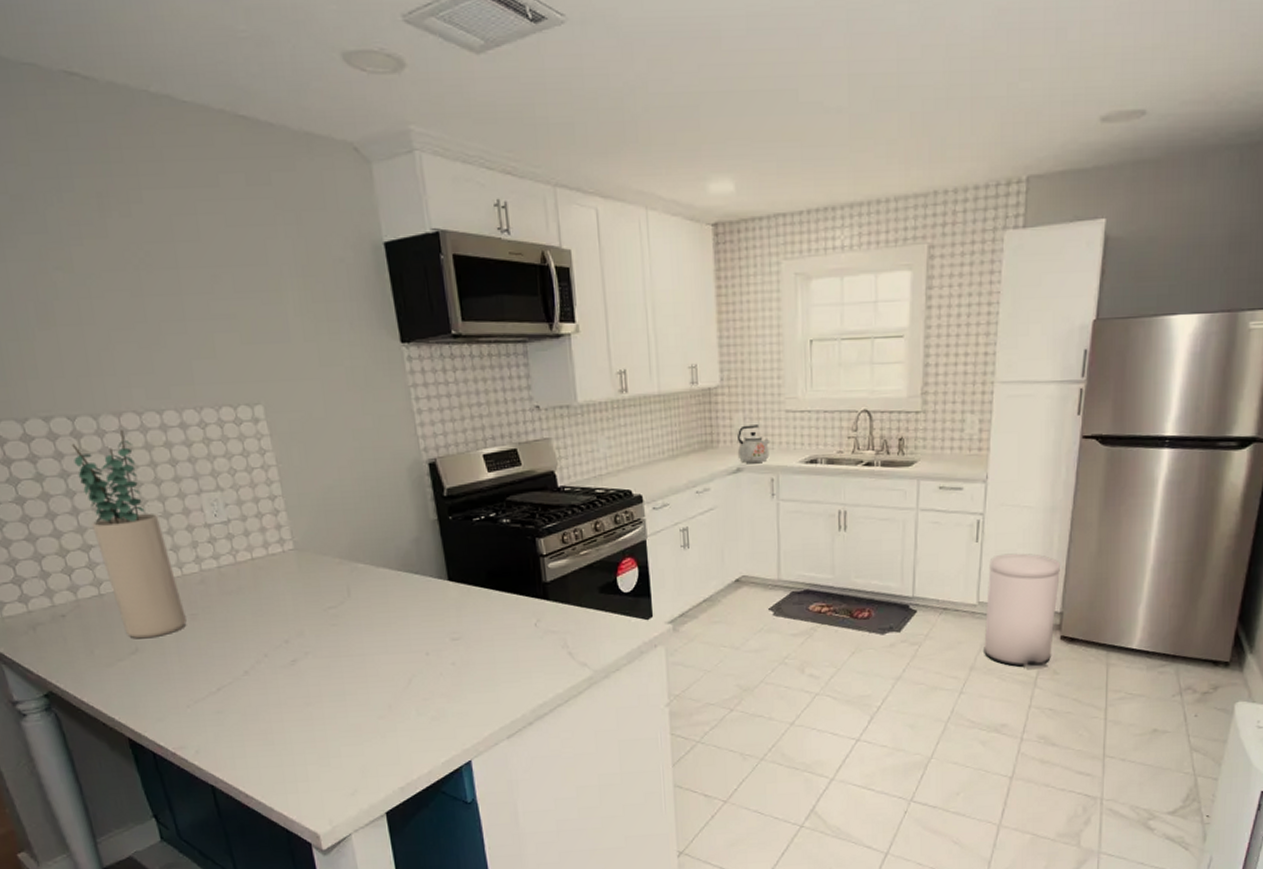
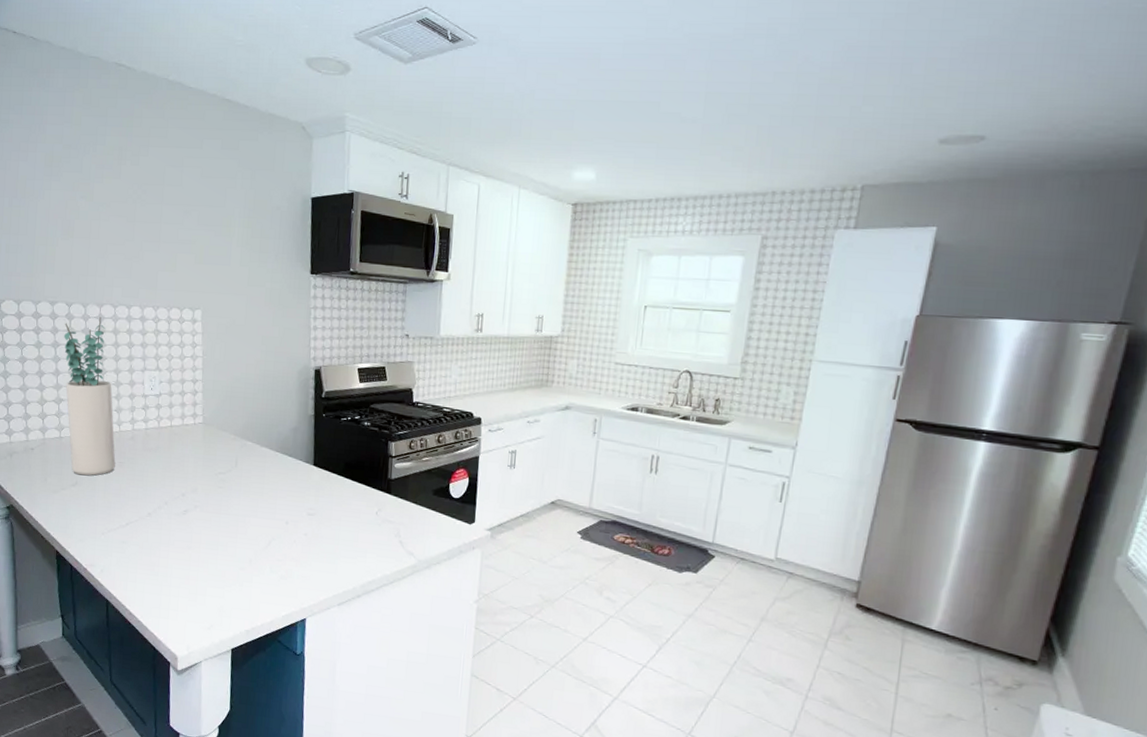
kettle: present [737,425,770,464] -> none [567,371,598,405]
pedal bin: present [984,553,1060,670] -> none [776,517,862,632]

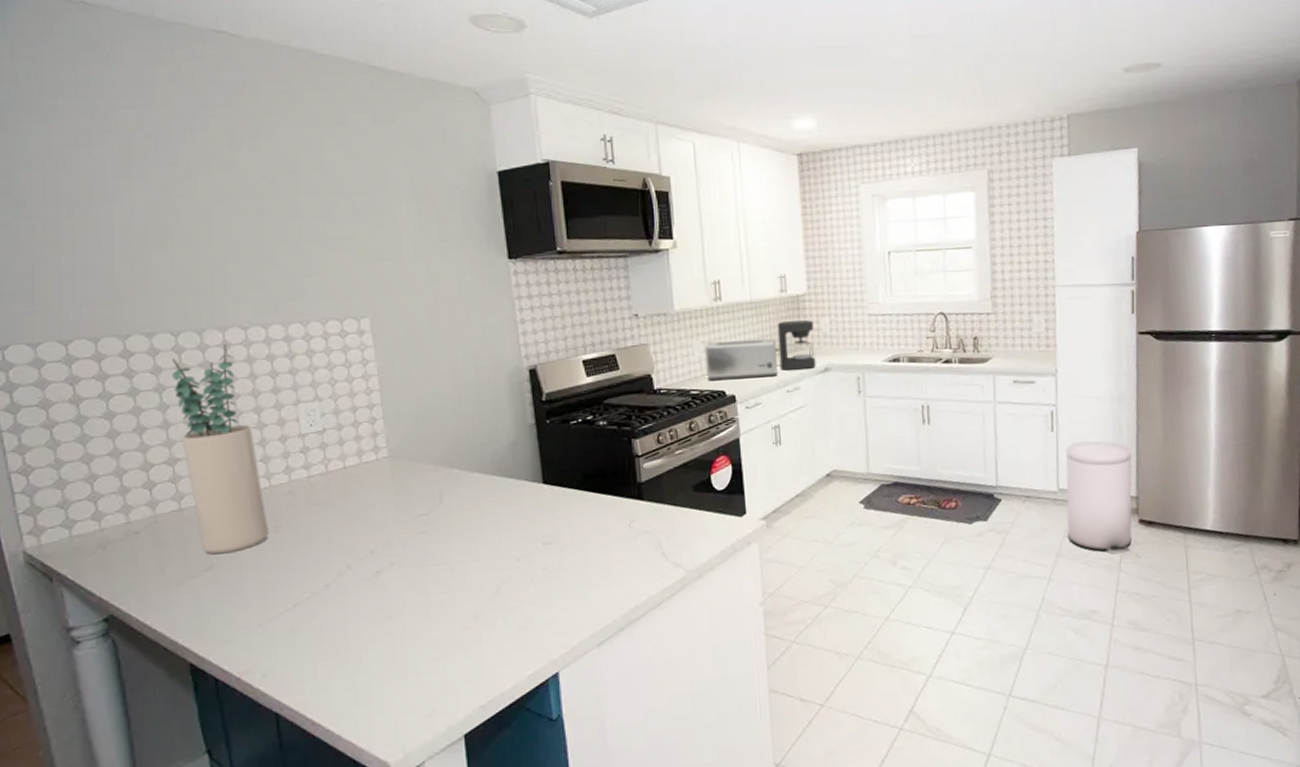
toaster: none [459,368,527,407] -> present [705,338,780,381]
coffee maker: none [525,358,563,406] -> present [777,320,816,371]
pedal bin: none [776,517,862,632] -> present [1065,441,1132,554]

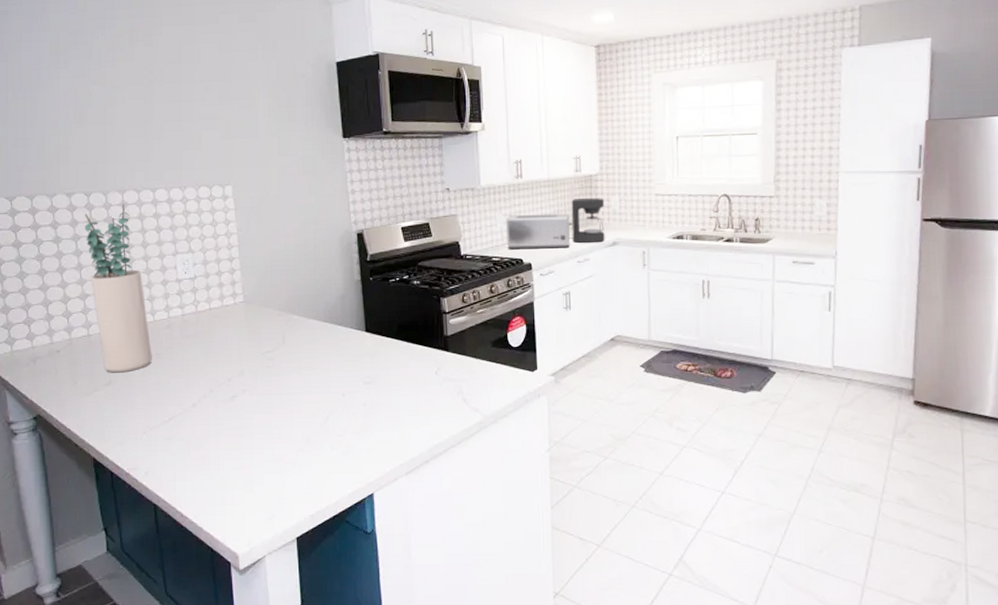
pedal bin: present [1065,441,1132,554] -> none [840,322,910,432]

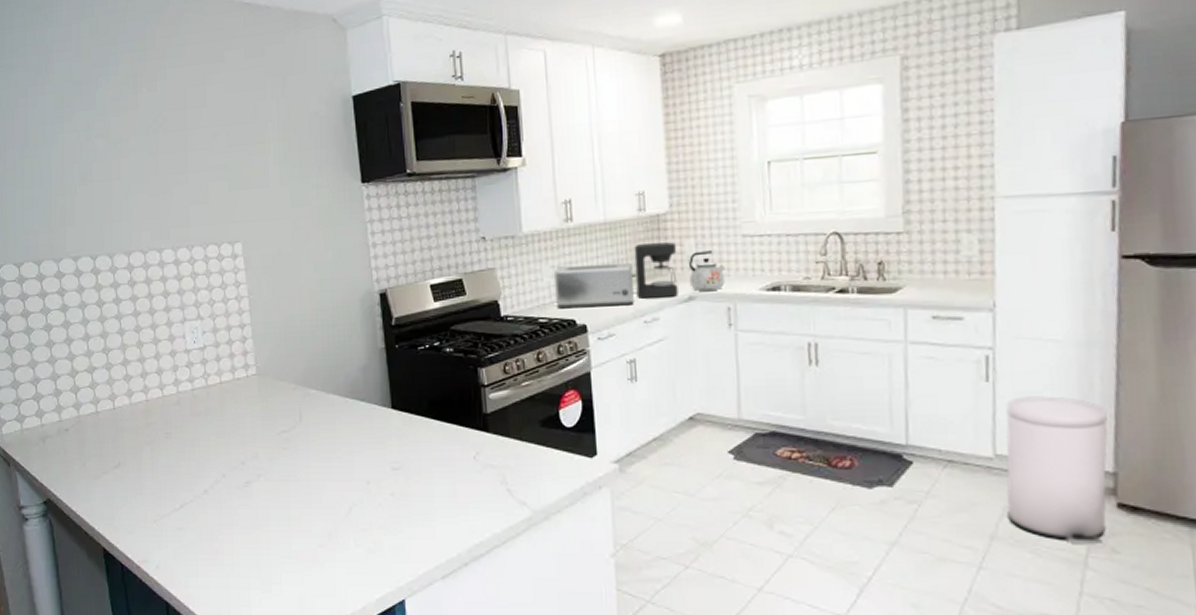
vase: present [85,204,152,373] -> none [91,267,162,454]
kettle: none [613,206,642,239] -> present [689,251,726,292]
pedal bin: none [840,322,910,432] -> present [1006,396,1108,545]

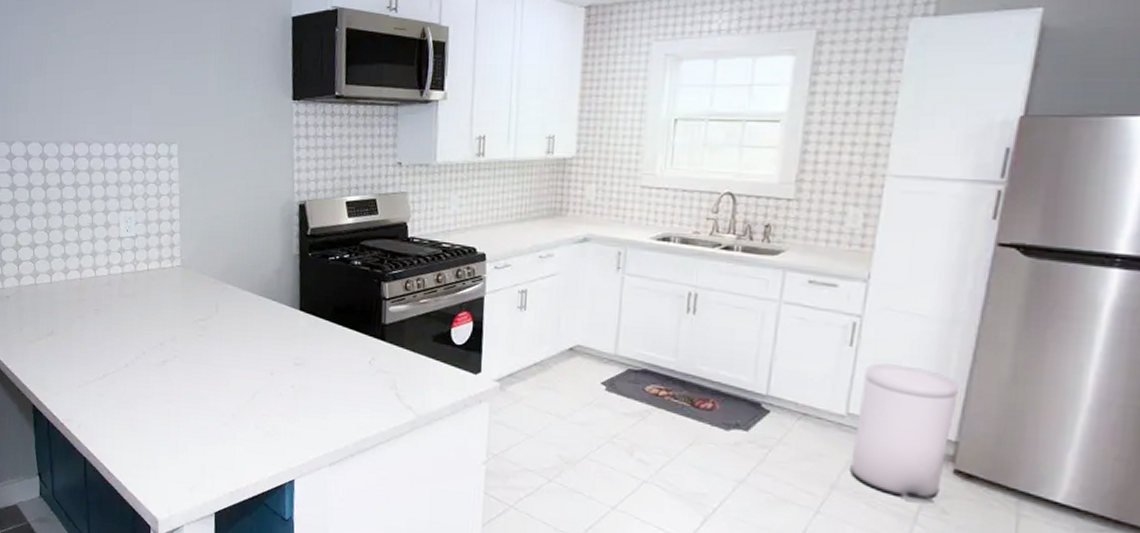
toaster: present [554,262,637,309] -> none [460,197,538,240]
coffee maker: present [634,242,678,300] -> none [535,184,579,238]
kettle: present [689,251,726,292] -> none [585,197,622,235]

